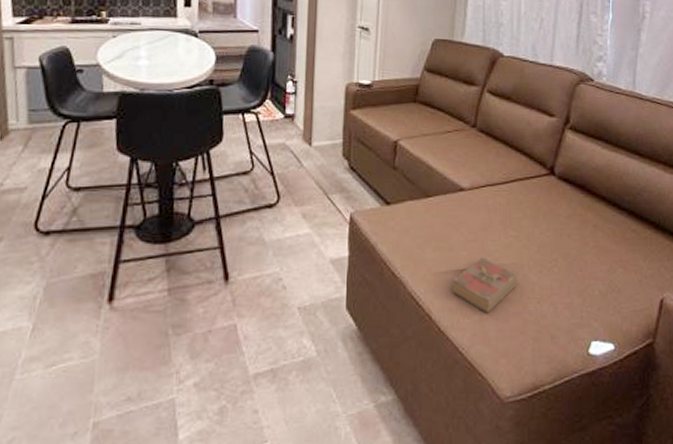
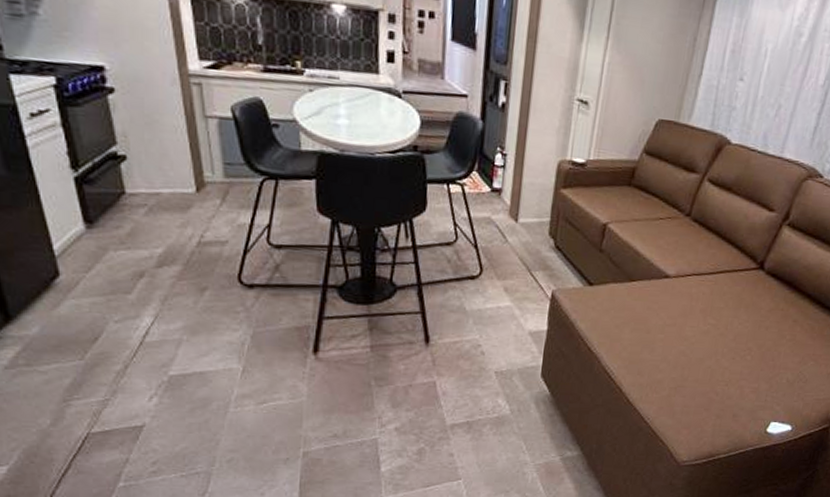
book: present [452,256,517,314] -> none [644,340,710,391]

